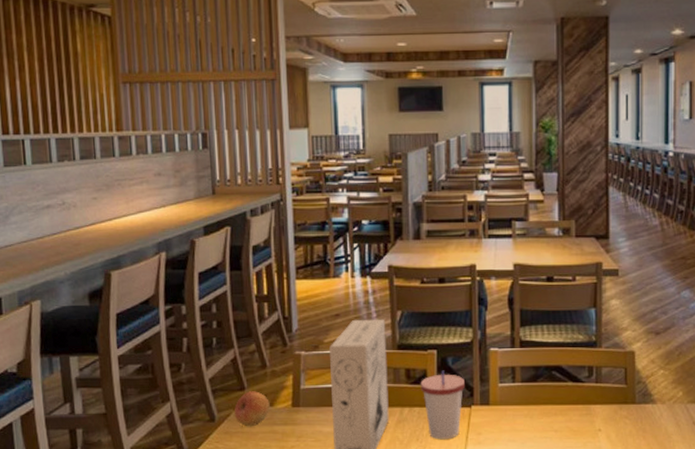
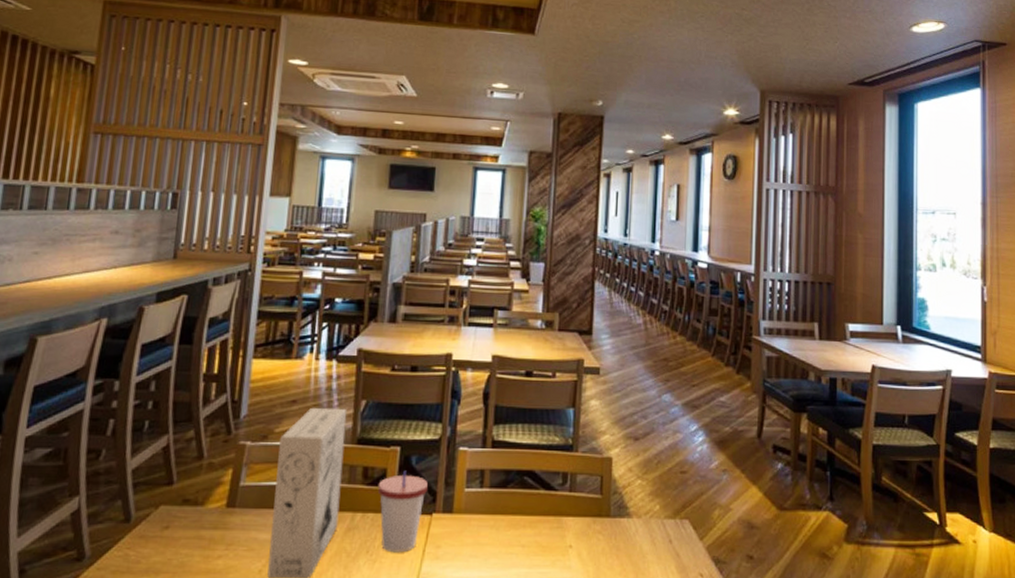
fruit: present [234,391,270,427] -> none [154,486,201,530]

